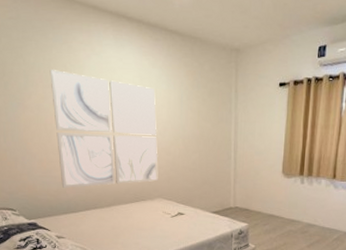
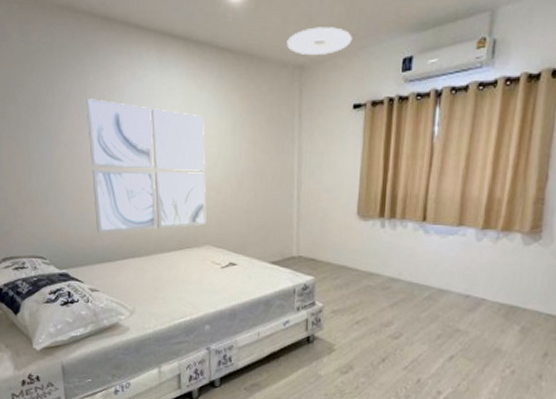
ceiling light: none [225,17,279,41] -> present [287,27,353,55]

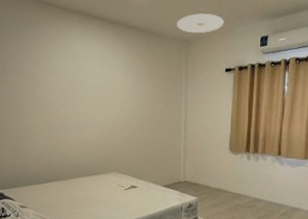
wall art: present [86,99,207,233] -> none [24,60,115,162]

